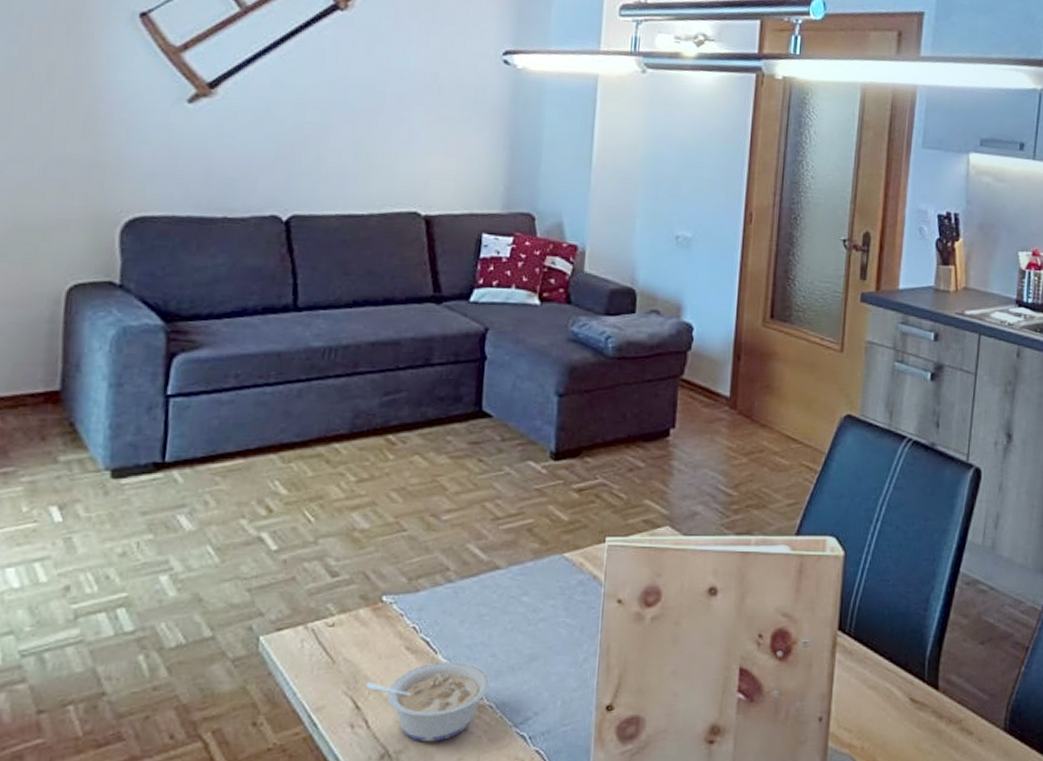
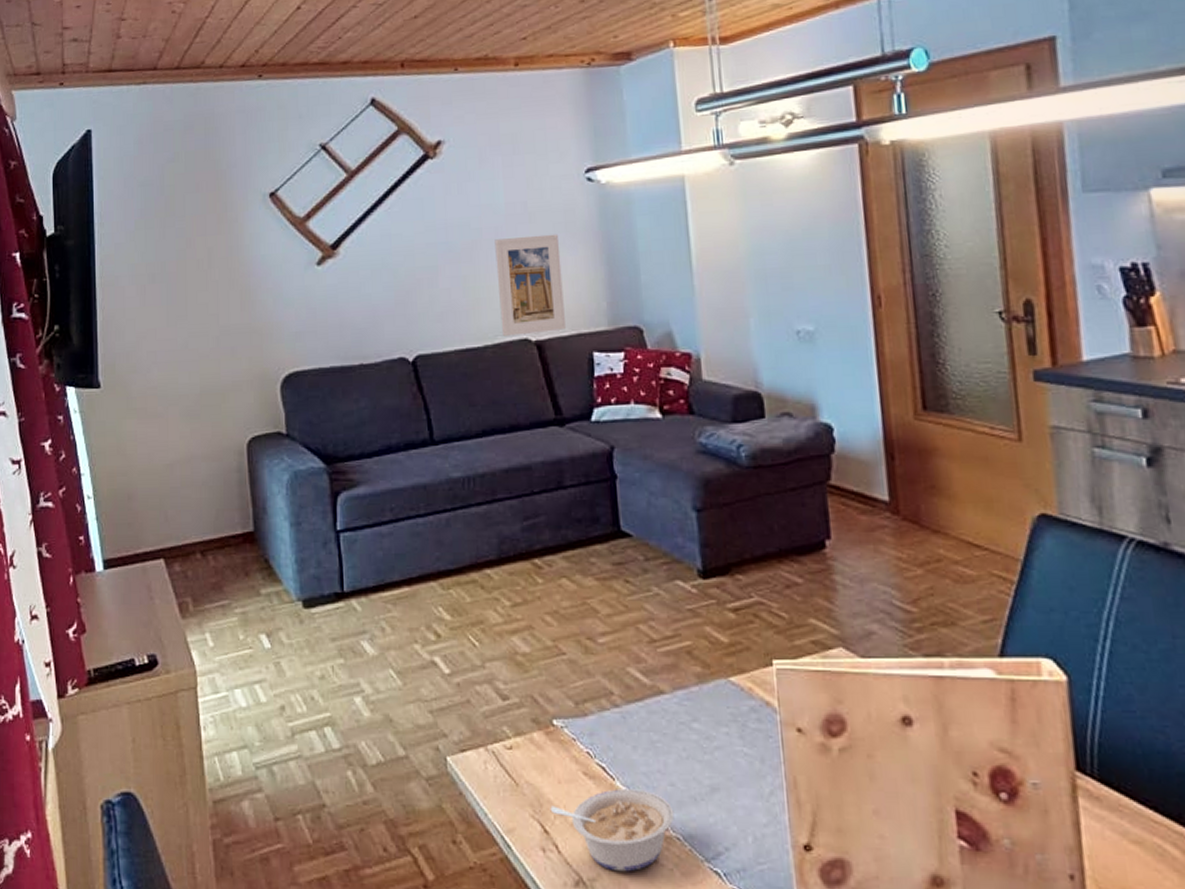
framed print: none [390,106,466,208] -> present [495,234,566,336]

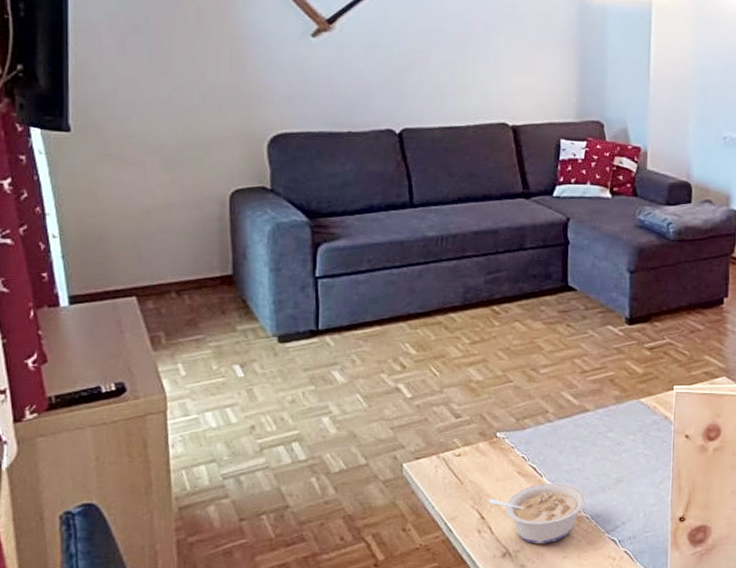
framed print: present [495,234,566,336] -> none [483,33,541,120]

